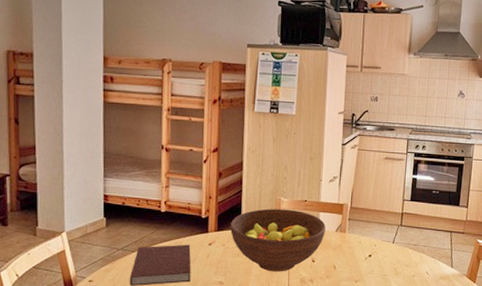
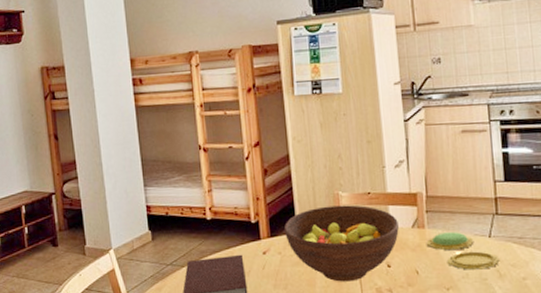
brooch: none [345,237,398,268] -> present [426,232,500,270]

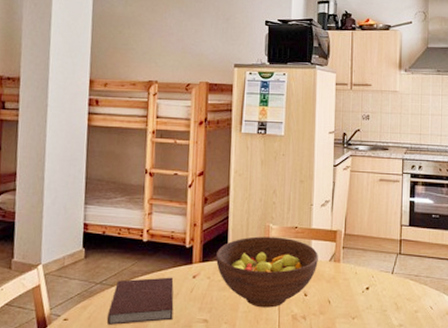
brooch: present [426,232,500,270] -> none [339,267,398,302]

